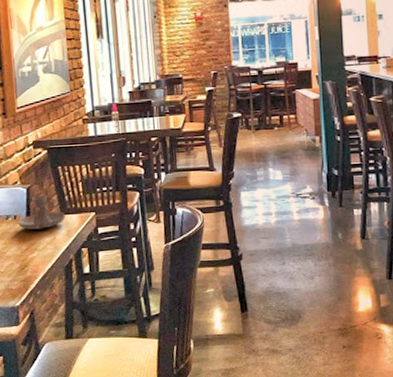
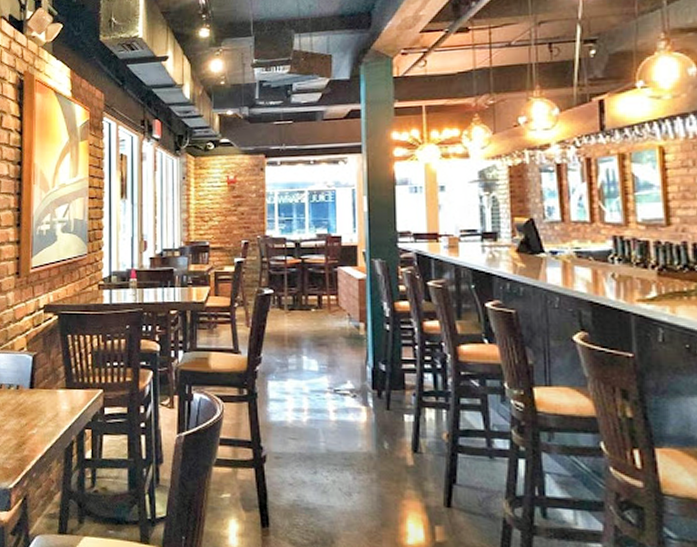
candle holder: present [18,195,66,230] -> none [20,365,71,403]

